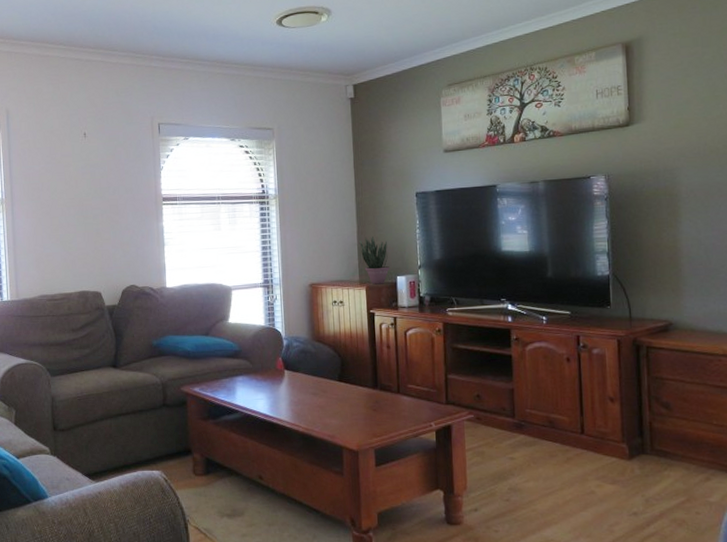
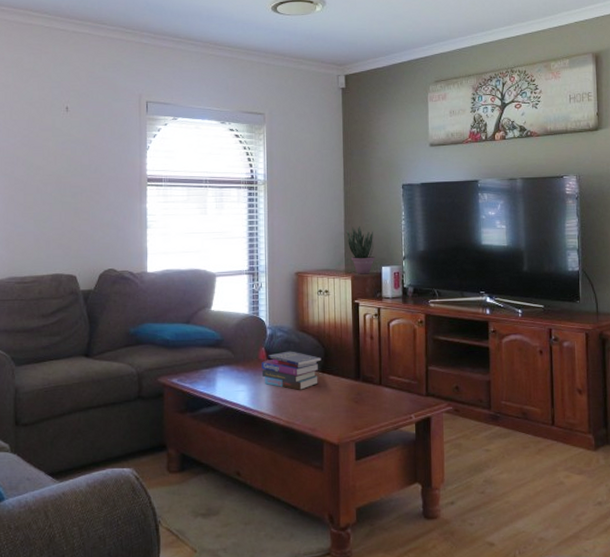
books: none [279,360,338,398] -> present [261,351,321,390]

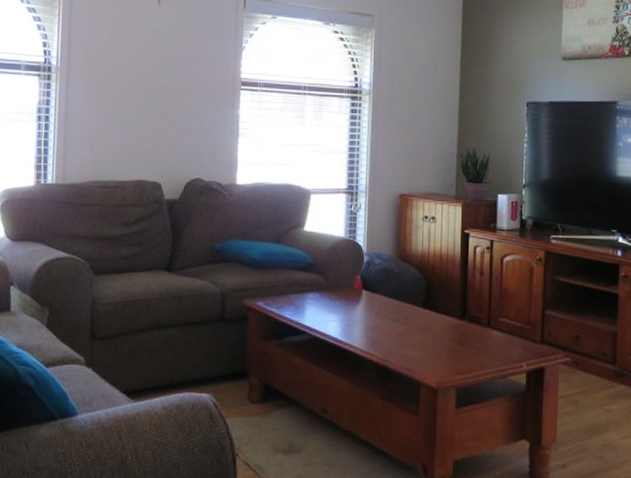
books: present [261,351,321,390] -> none [355,281,423,325]

